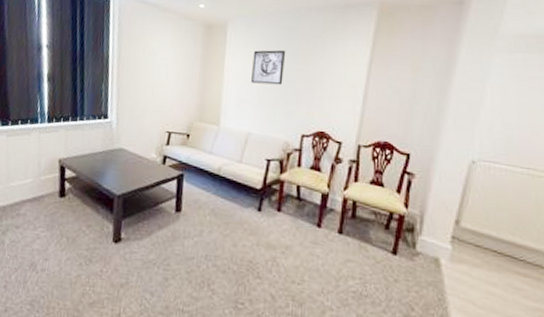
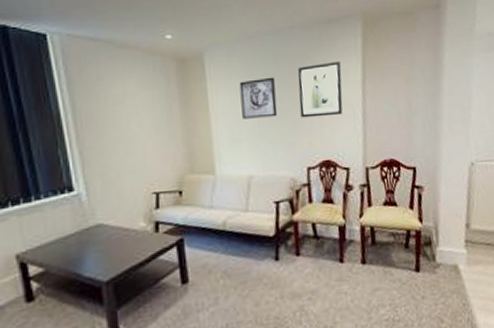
wall art: none [303,43,350,93] -> present [298,60,343,118]

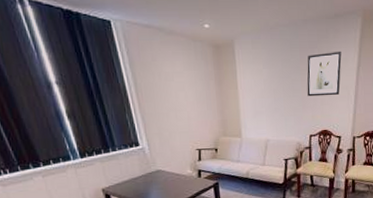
wall art: present [239,77,278,119] -> none [261,62,290,96]

